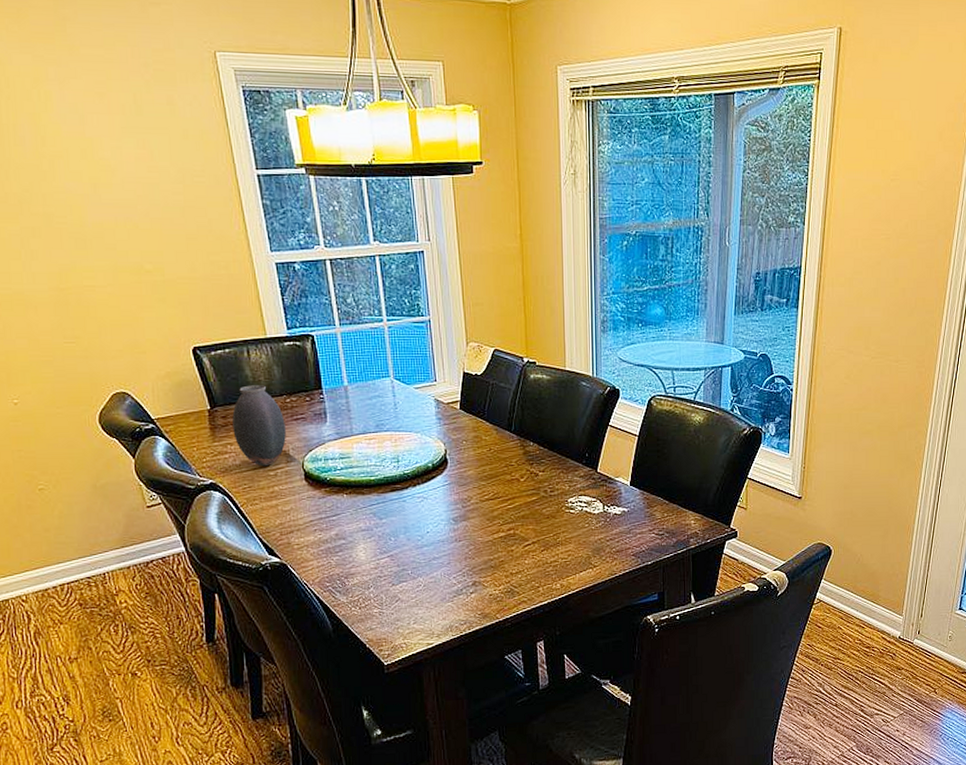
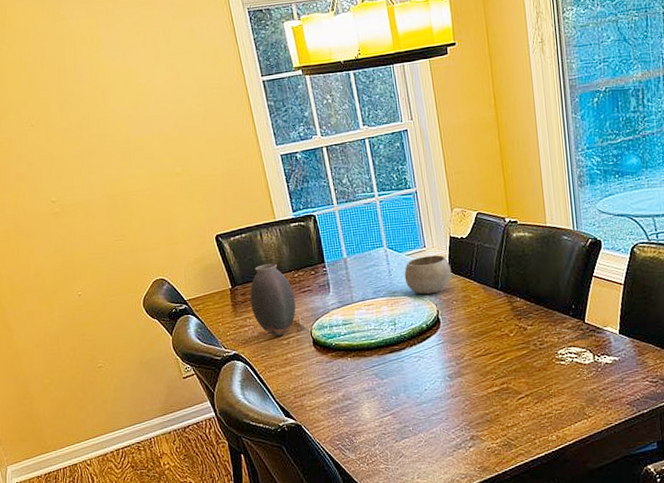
bowl: none [411,391,462,432] -> present [404,255,451,295]

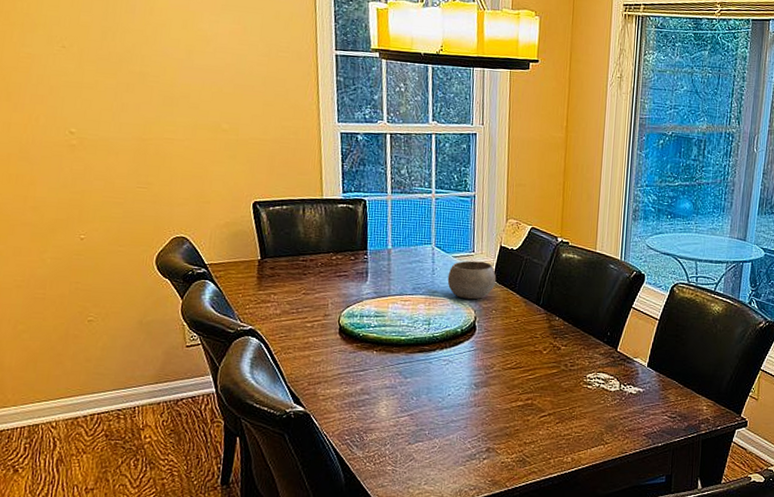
vase: present [250,263,296,337] -> none [278,240,329,318]

